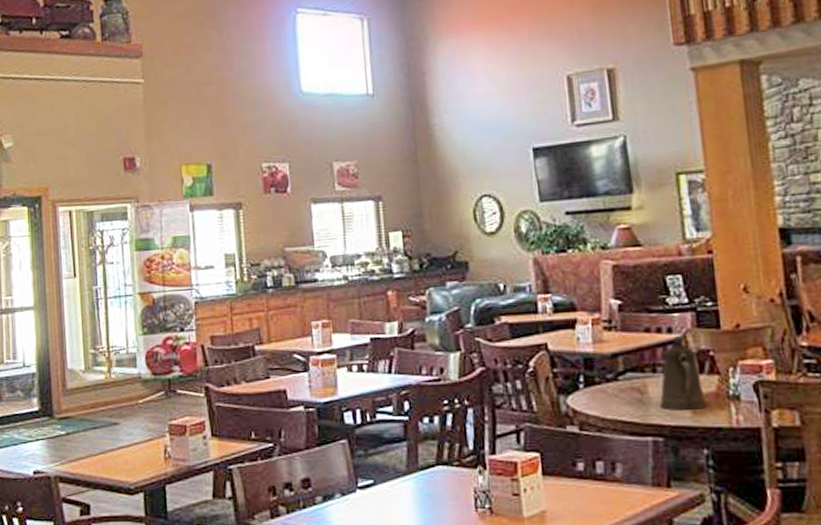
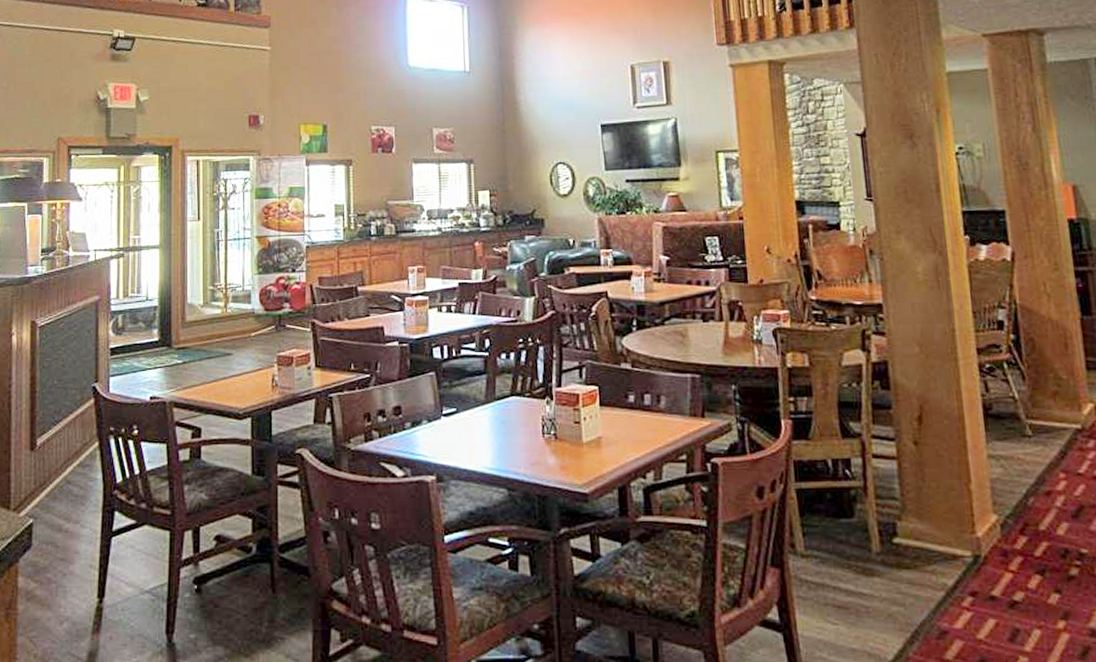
coffee pot: present [660,335,708,411] -> none [698,287,736,352]

